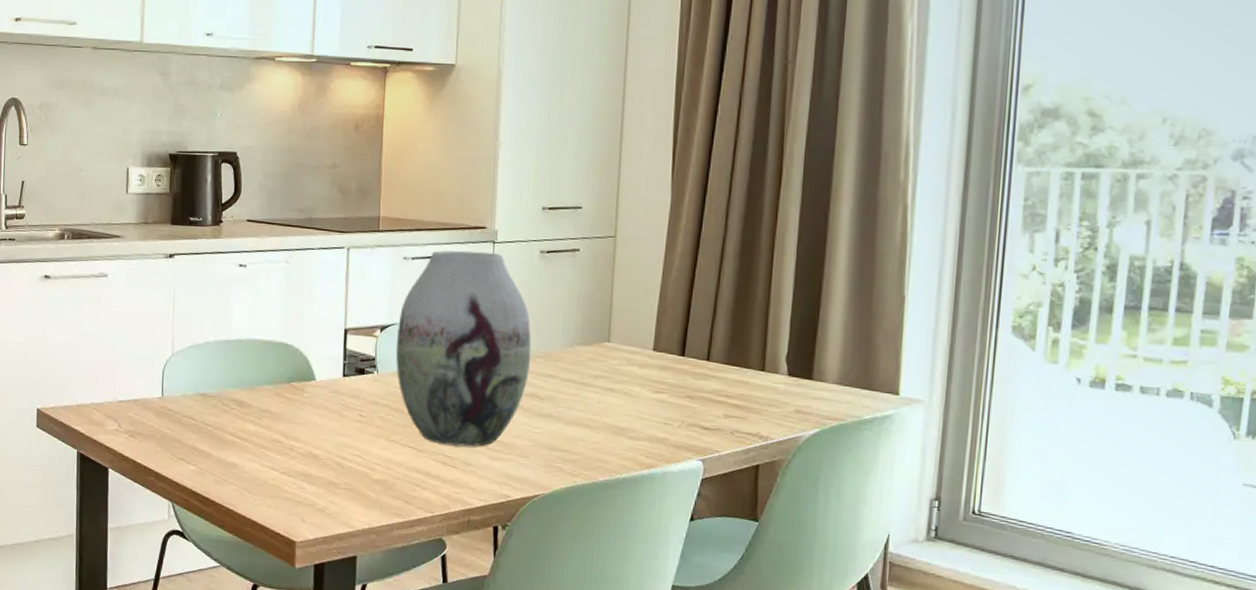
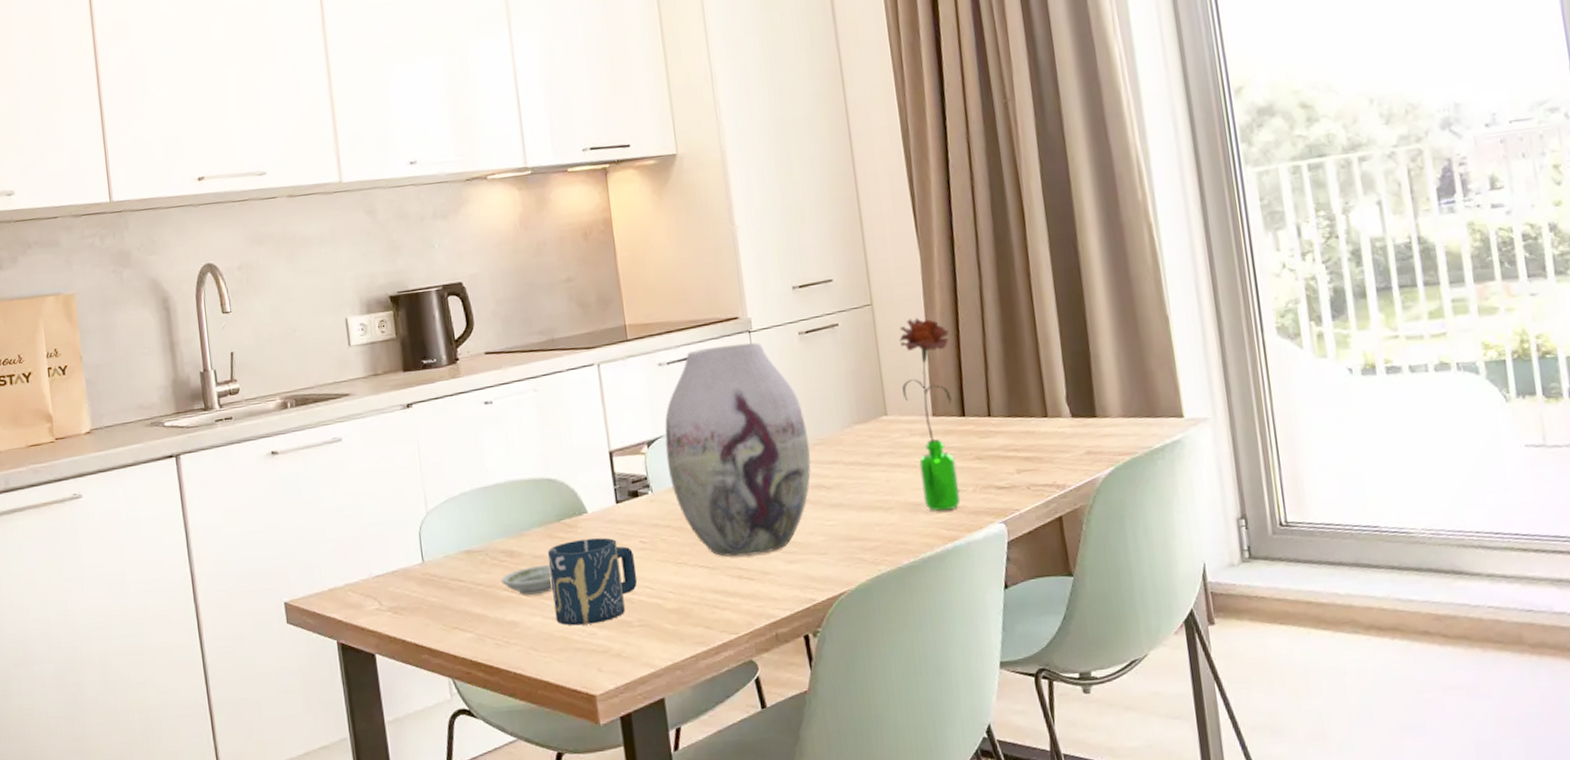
saucer: none [228,418,275,444] -> present [501,564,554,595]
cup: none [271,402,351,480] -> present [548,537,637,626]
flower: none [629,256,686,440] -> present [899,318,961,511]

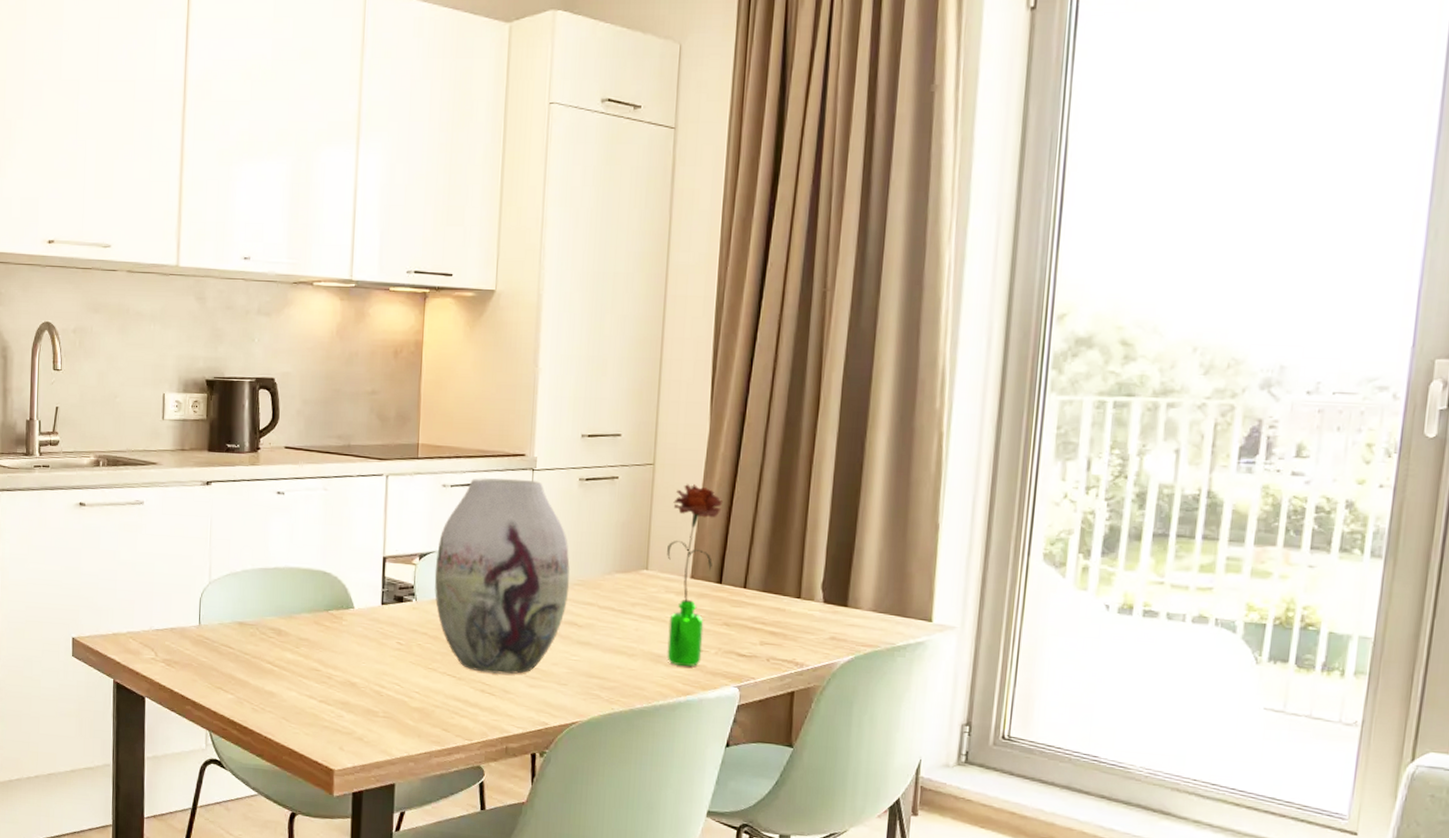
saucer: present [501,564,554,595] -> none [266,646,313,673]
cup: present [548,537,637,626] -> none [310,630,389,708]

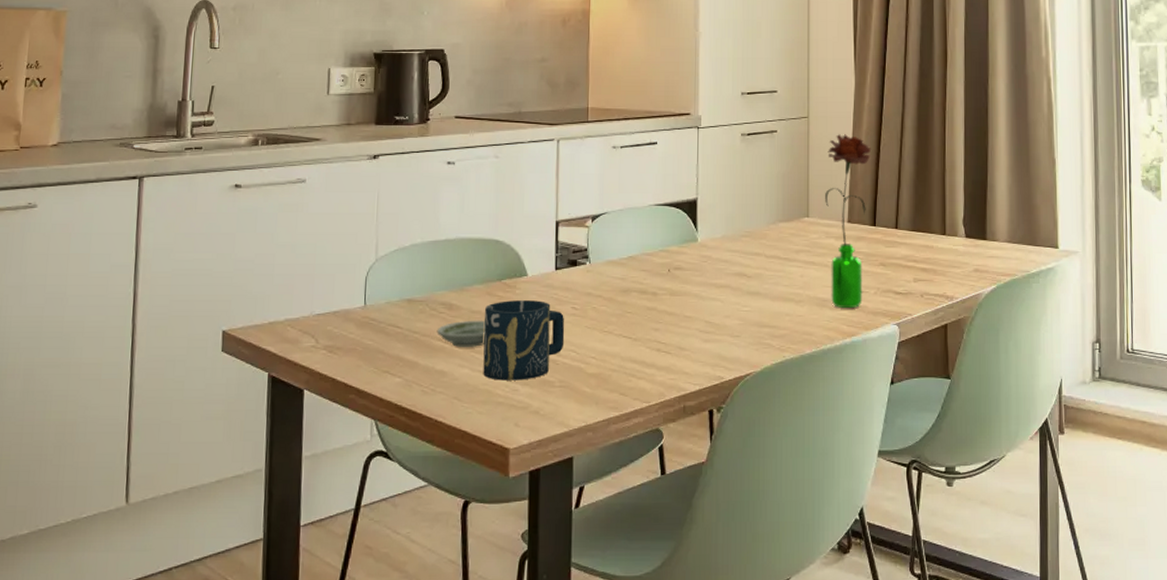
saucer: none [266,646,313,673] -> present [436,320,486,347]
cup: none [310,630,389,708] -> present [483,299,565,381]
vase: present [434,477,570,674] -> none [607,137,738,331]

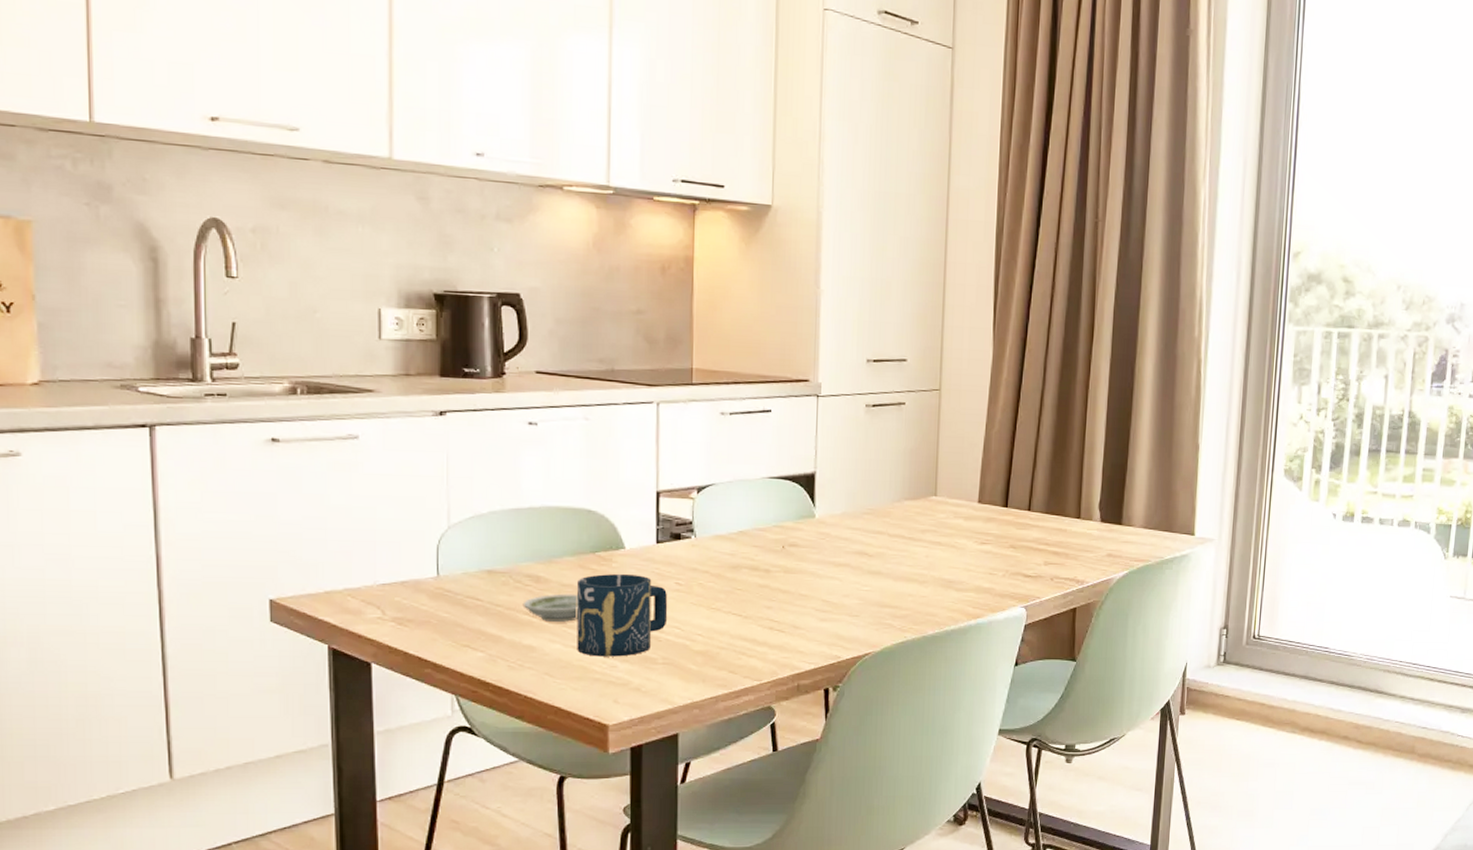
flower: present [825,134,872,309] -> none [955,409,1008,591]

